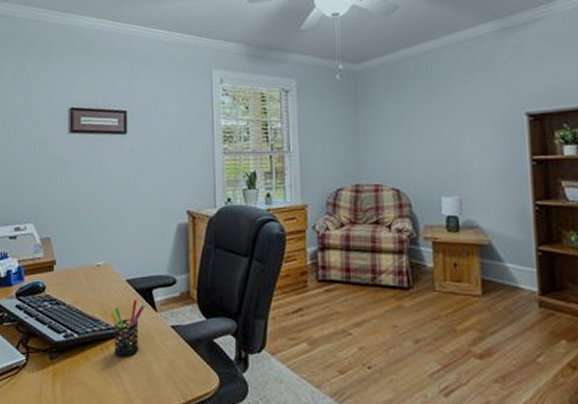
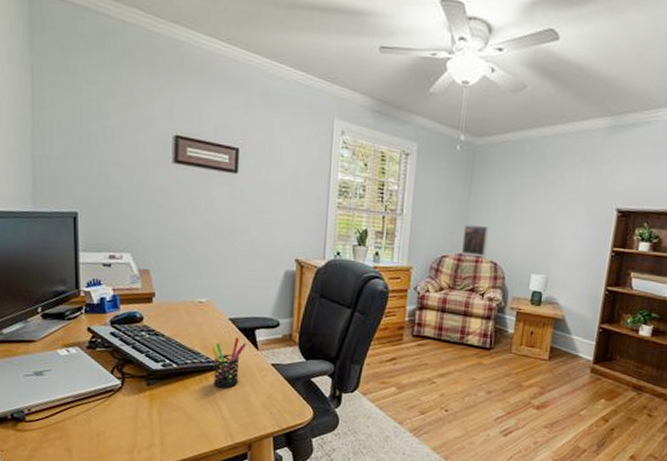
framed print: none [357,152,386,185] -> present [462,225,489,257]

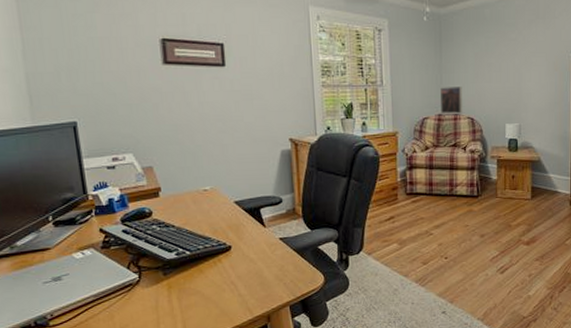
pen holder: present [211,337,246,388] -> none [220,218,253,268]

